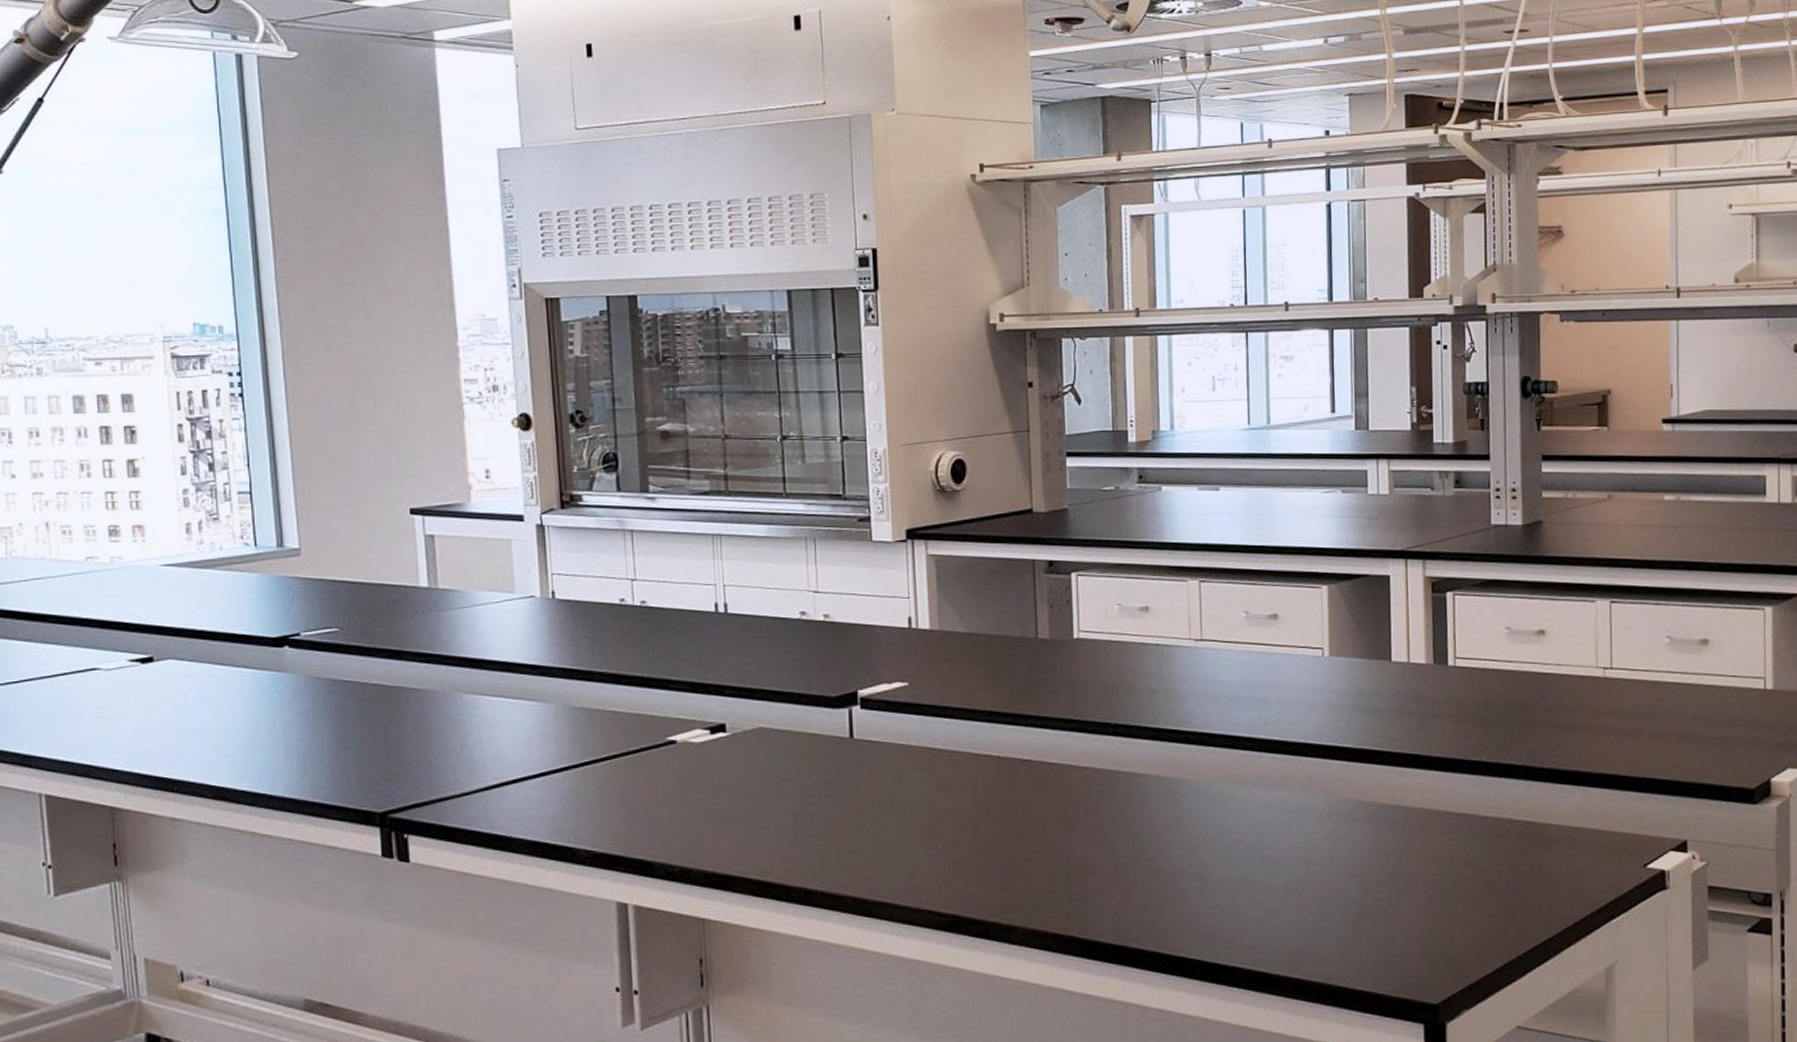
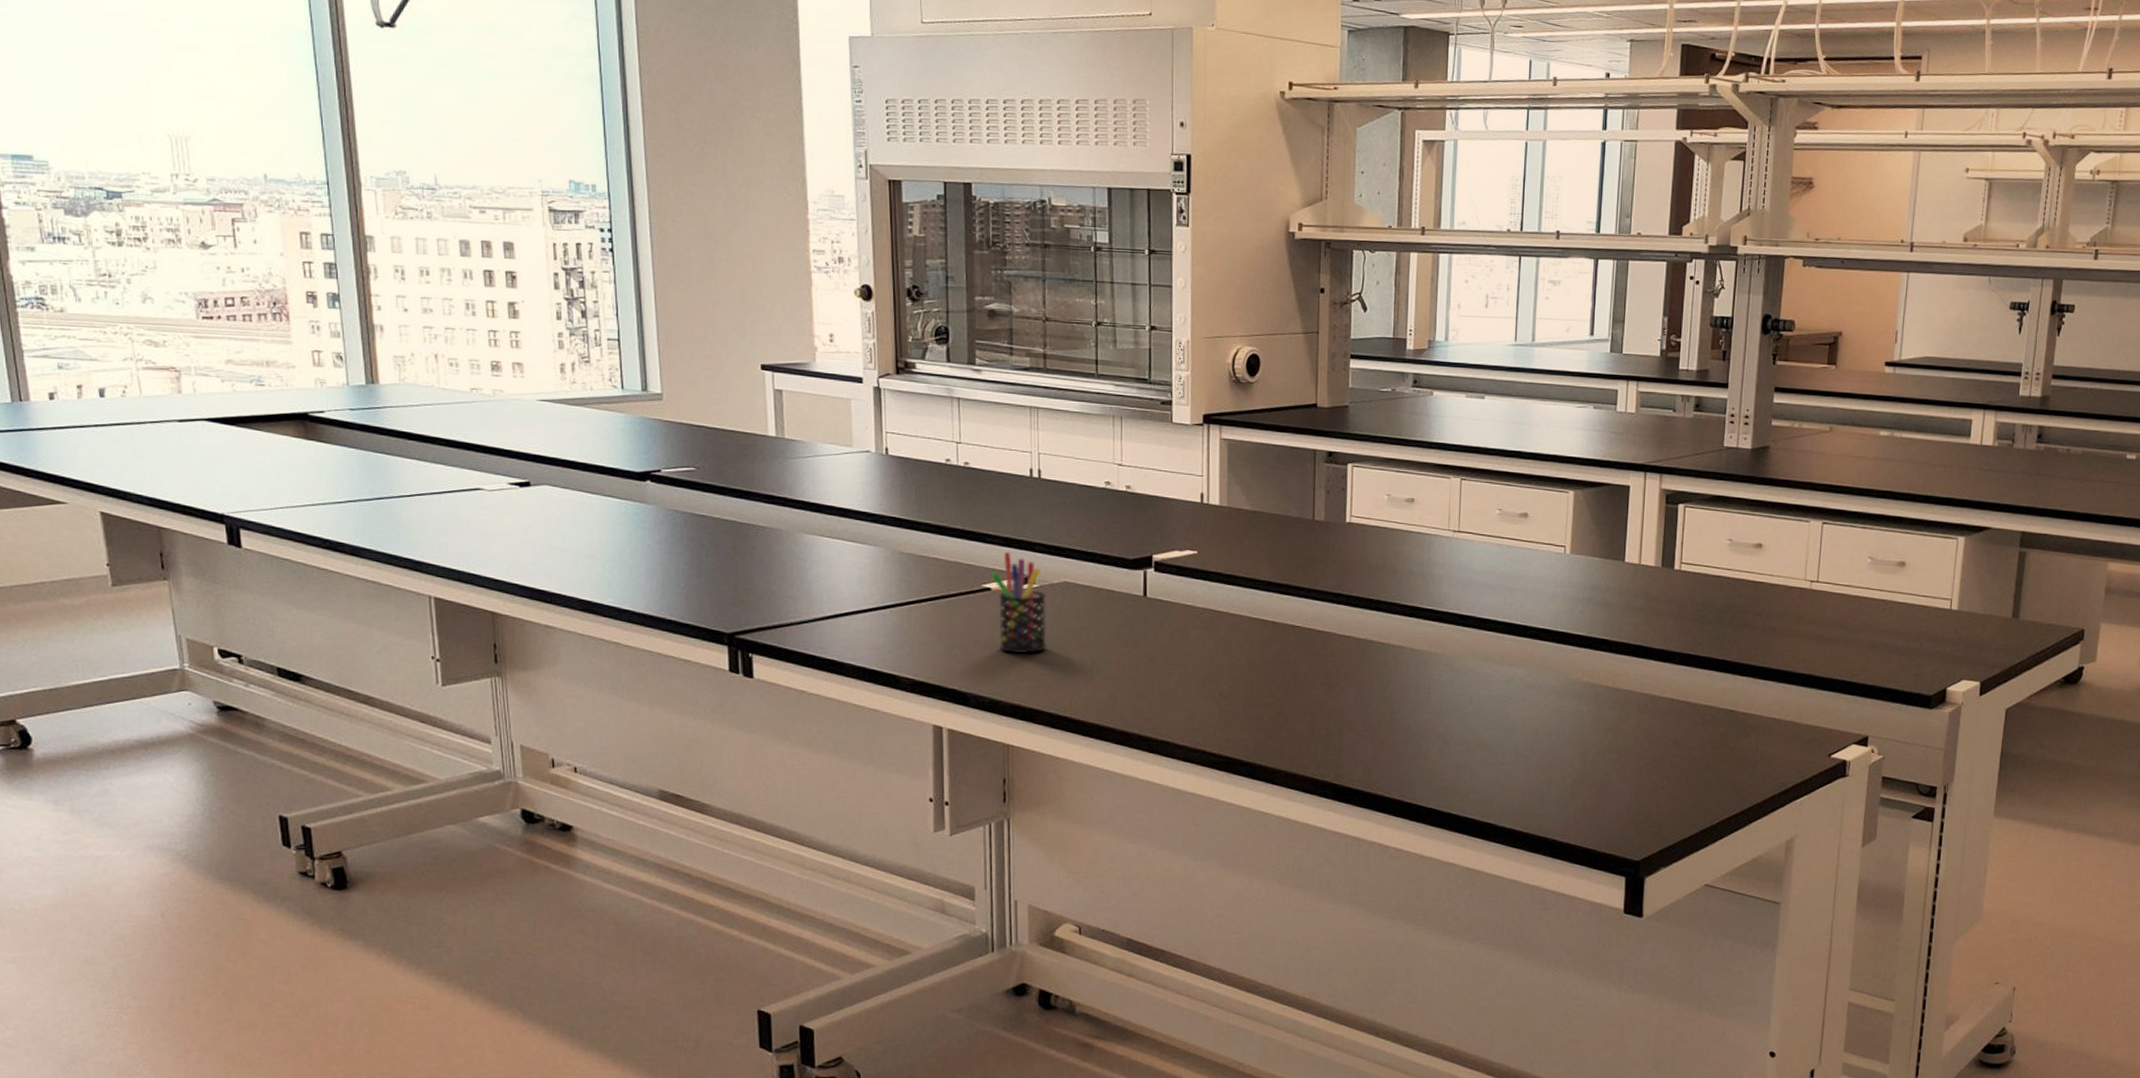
pen holder: none [676,697,744,813] -> present [991,551,1047,654]

